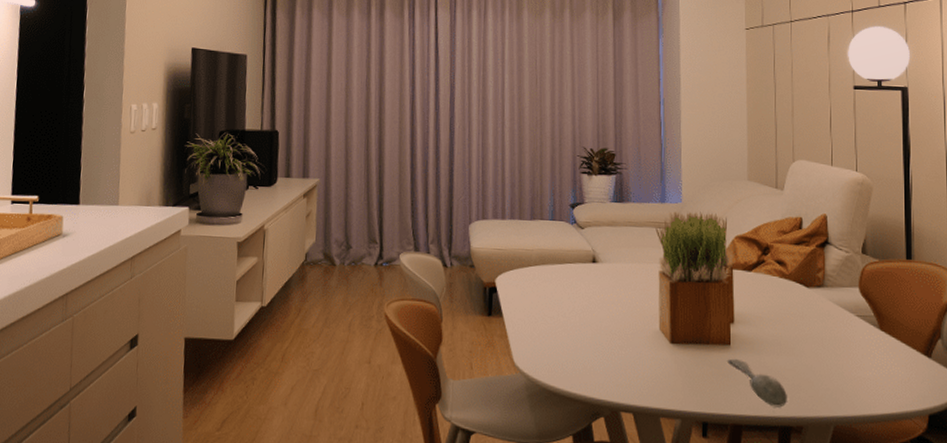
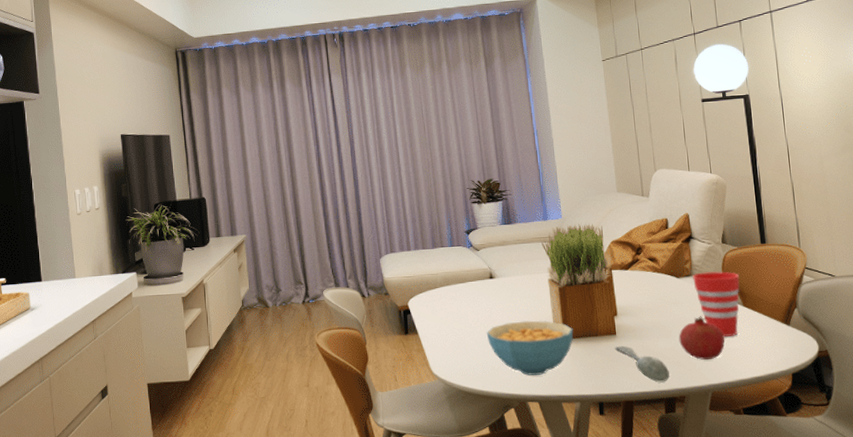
cereal bowl: none [581,316,682,382] -> present [486,320,574,376]
fruit: none [802,335,855,387] -> present [678,316,725,360]
cup: none [825,284,878,363] -> present [692,271,740,337]

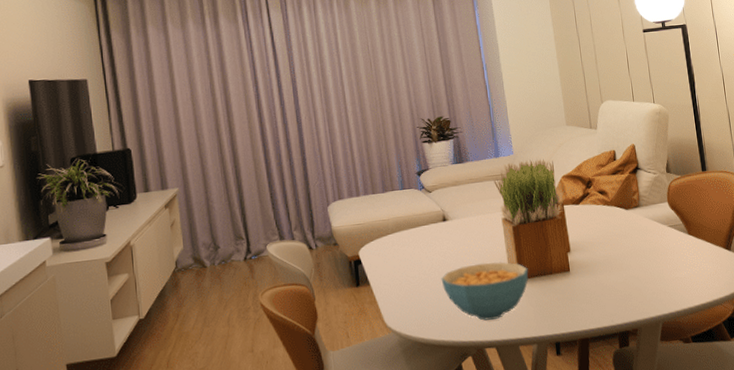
spoon: present [615,345,669,383] -> none [569,282,622,317]
fruit: present [678,316,725,360] -> none [629,246,673,291]
cup: present [692,271,740,337] -> none [640,201,685,266]

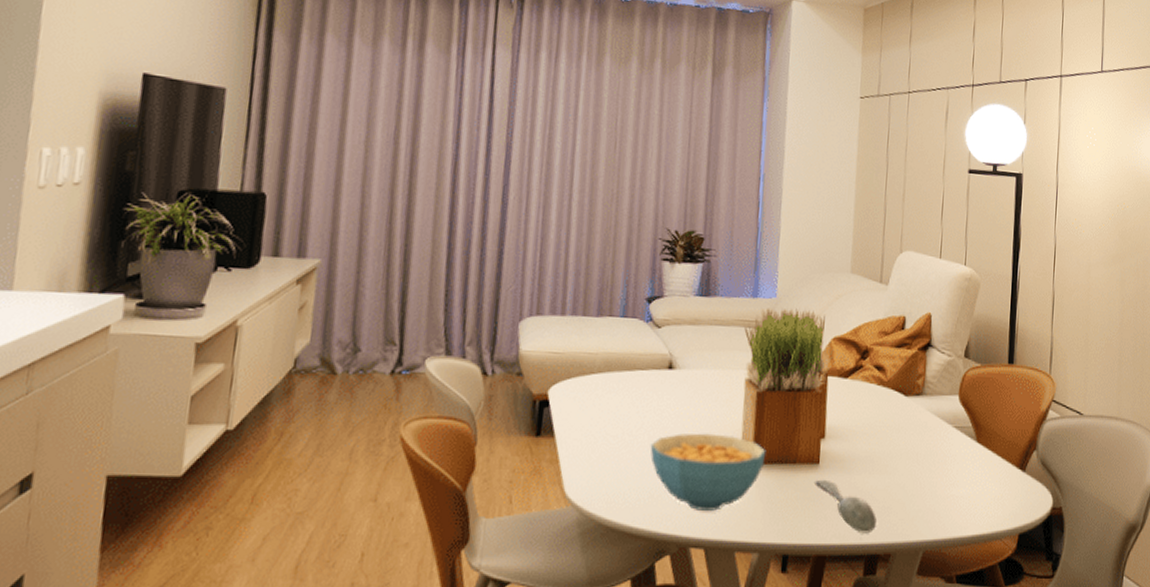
spoon: none [569,282,622,317] -> present [815,479,876,534]

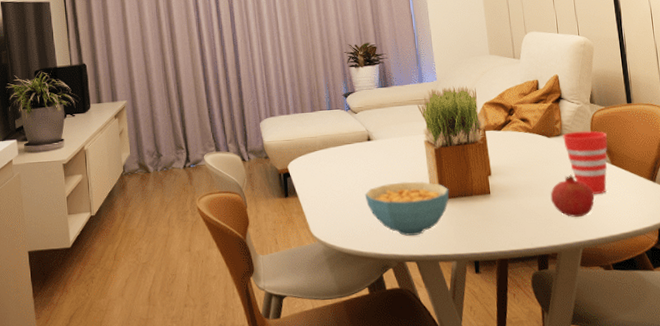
spoon: present [815,479,876,534] -> none [489,204,542,240]
fruit: none [894,449,949,507] -> present [550,174,595,217]
cup: none [923,392,977,479] -> present [563,130,608,194]

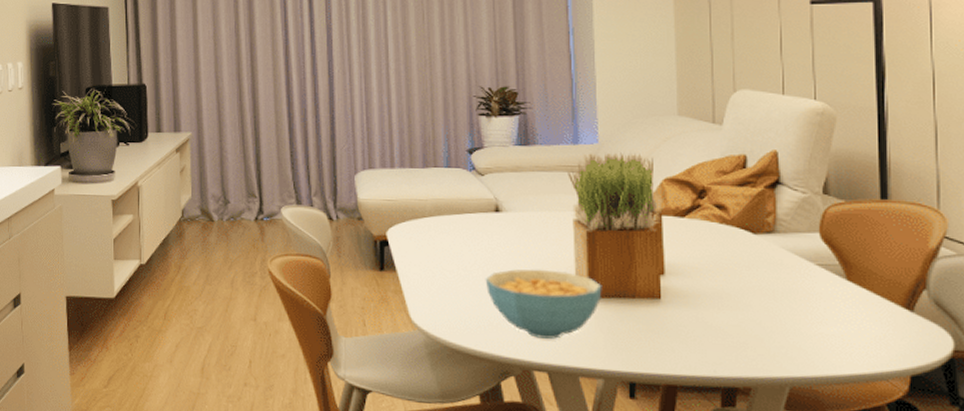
fruit: present [550,174,595,217] -> none [749,286,816,345]
cup: present [563,130,608,194] -> none [776,229,844,318]

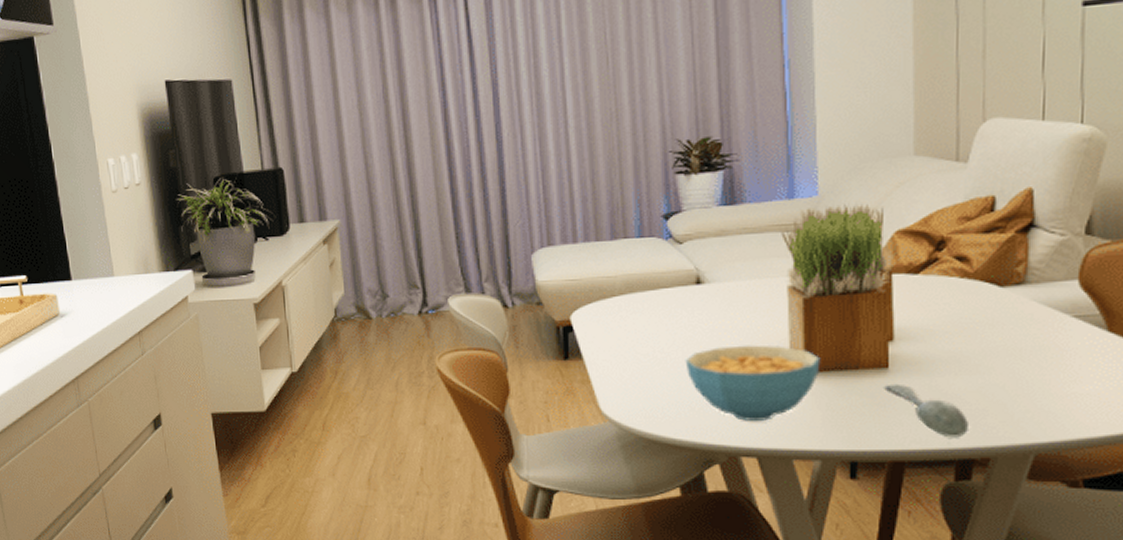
spoon: none [658,313,731,367] -> present [884,383,968,438]

